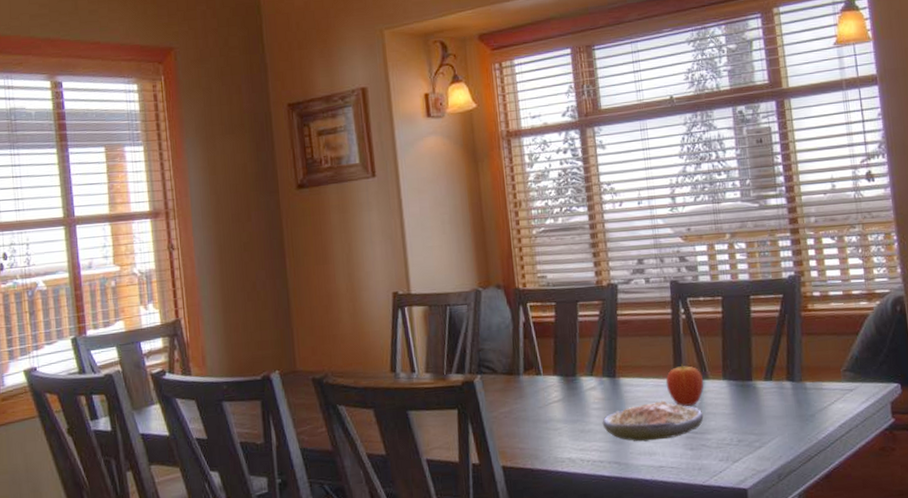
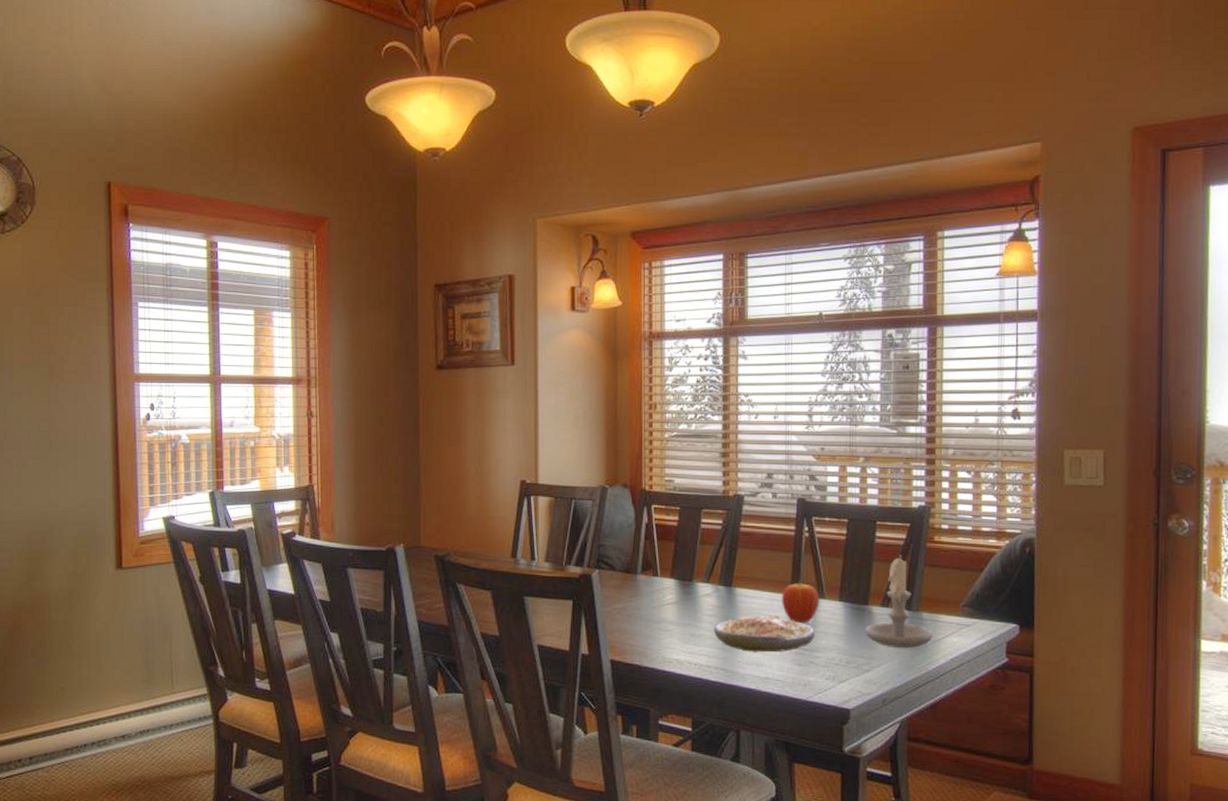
candle: none [752,326,818,421] -> present [865,555,932,648]

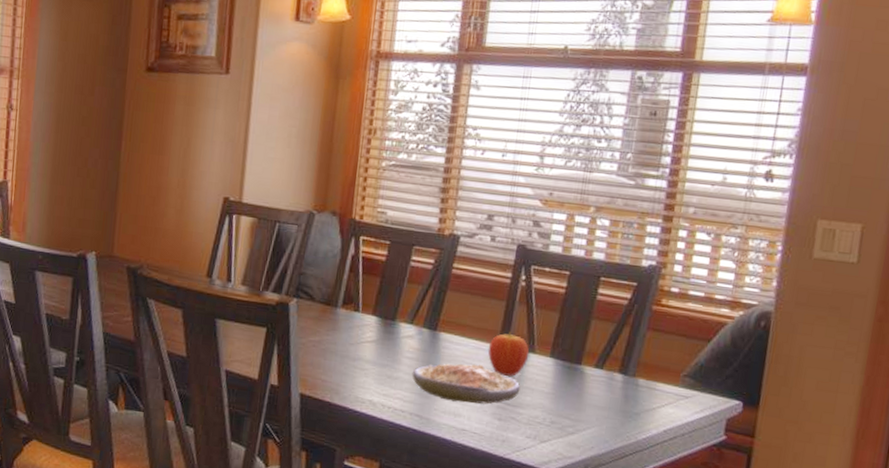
candle: present [865,555,932,648] -> none [574,315,647,415]

